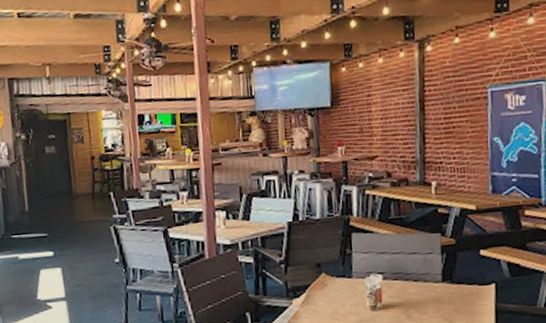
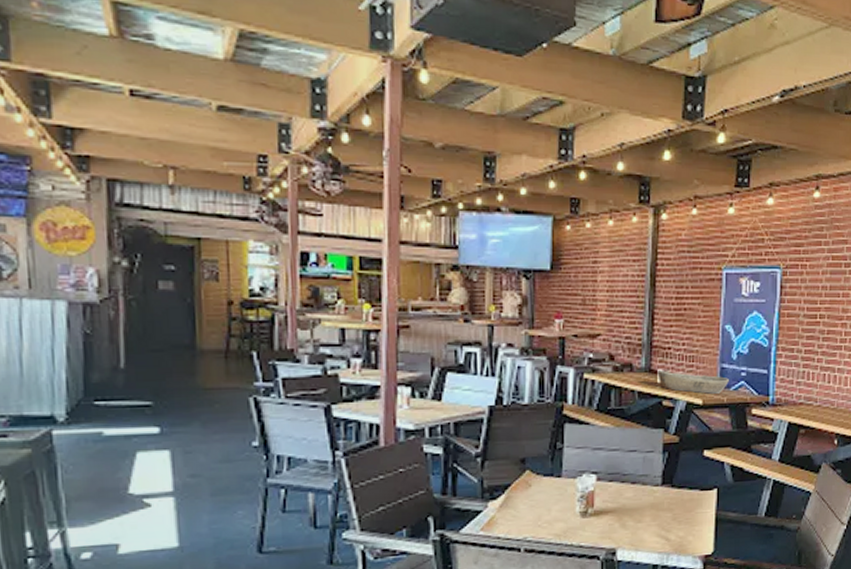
basket: none [431,182,500,200] -> present [657,370,729,394]

